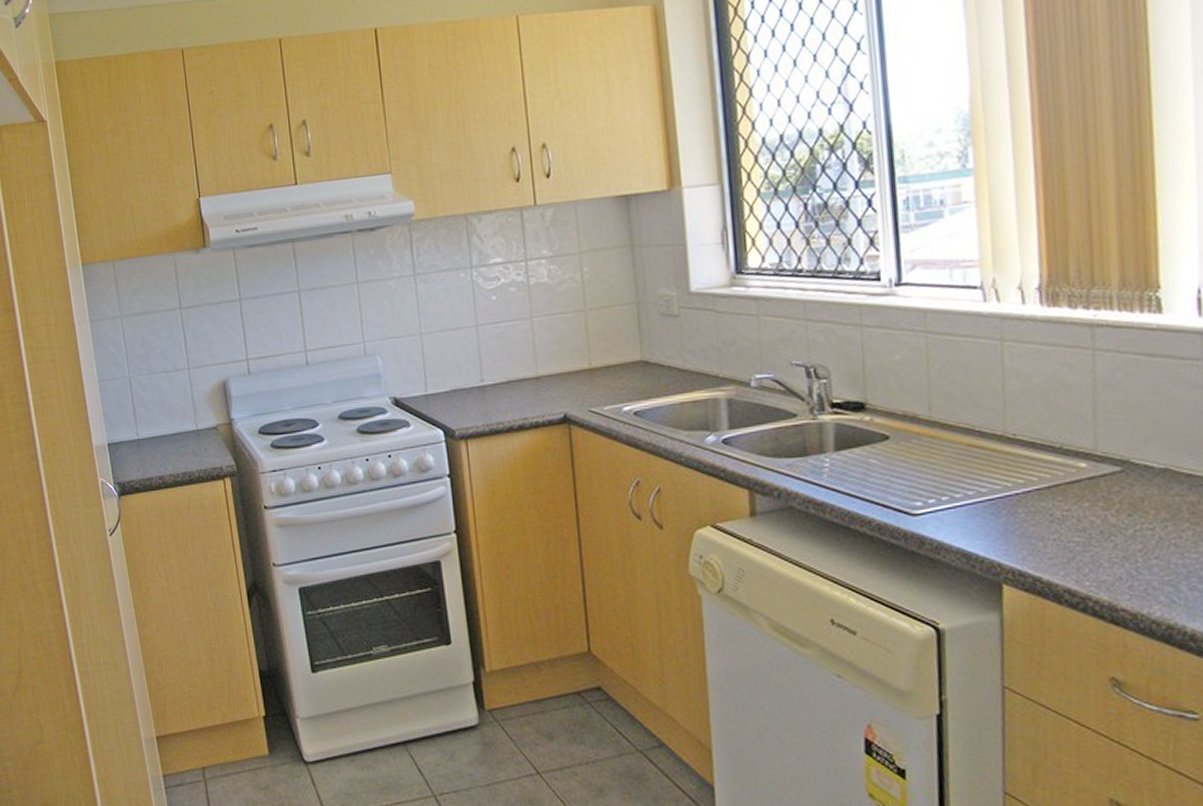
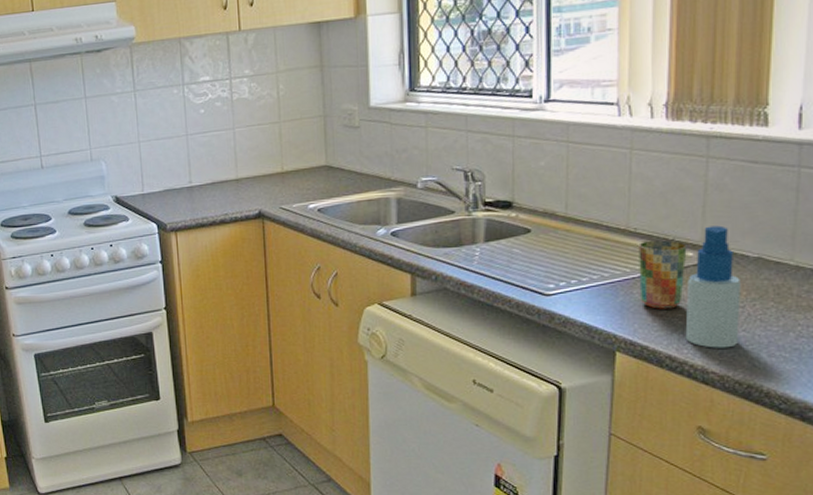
cup: none [1019,448,1079,532] -> present [638,240,687,309]
spray bottle: none [1082,430,1151,580] -> present [685,225,741,348]

